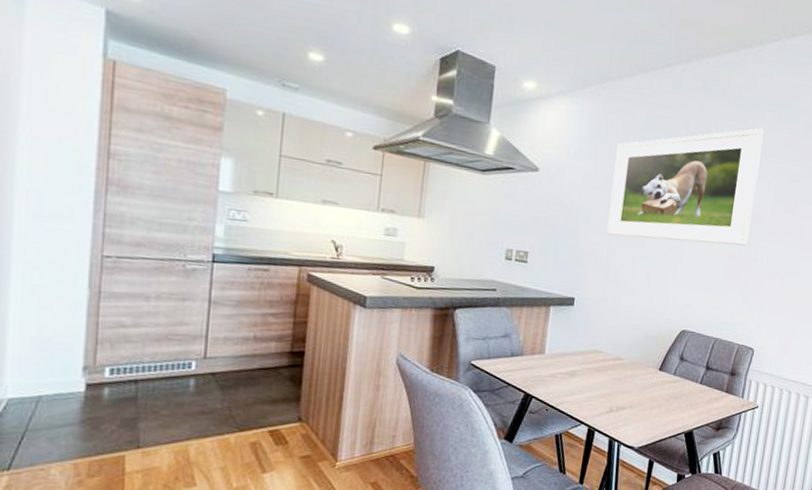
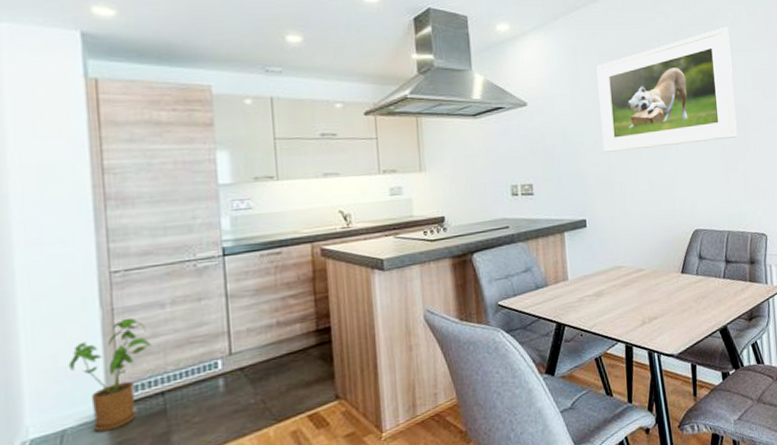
house plant: none [51,303,133,406] -> present [68,317,153,433]

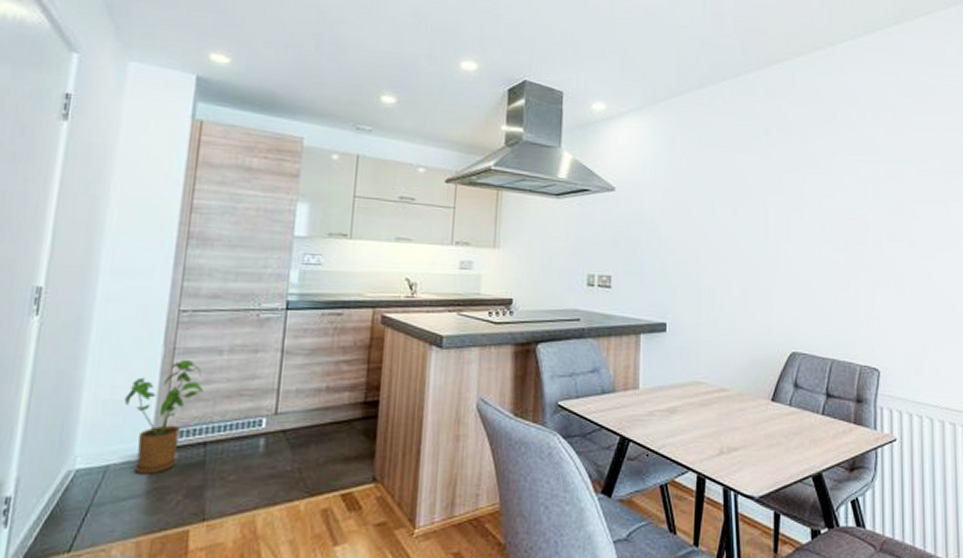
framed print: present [596,27,738,152] -> none [693,127,852,253]

